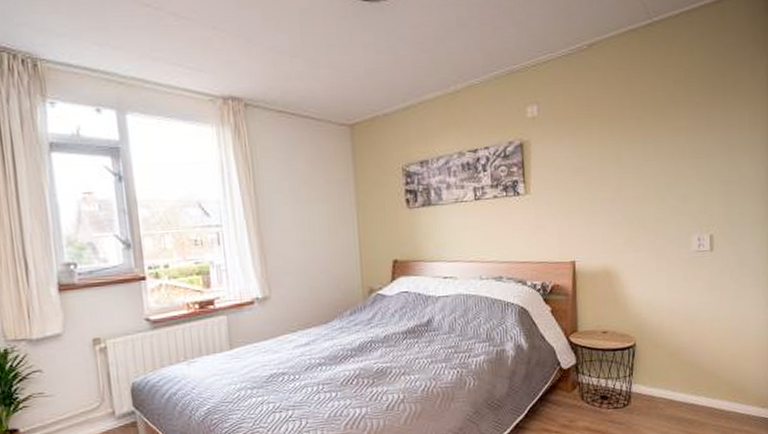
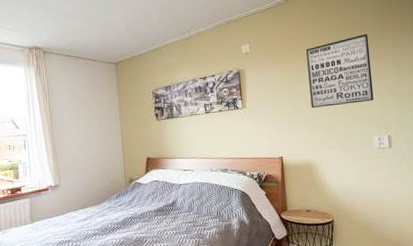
wall art: none [613,96,695,196] -> present [306,33,374,108]

